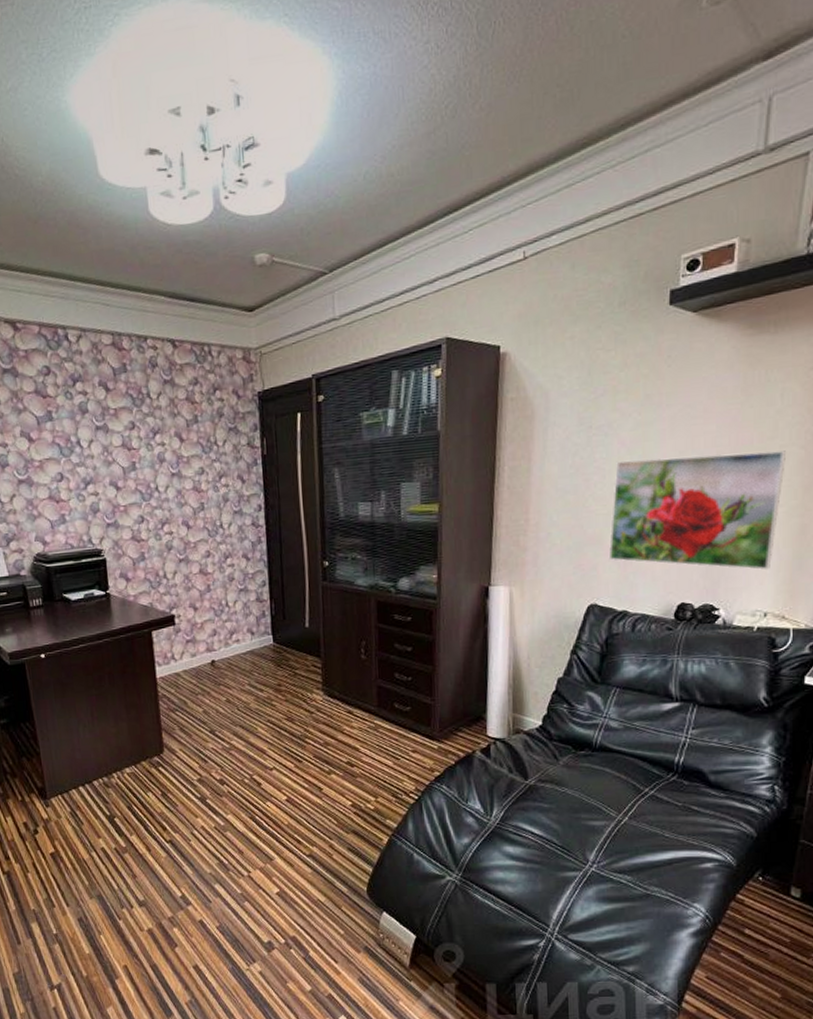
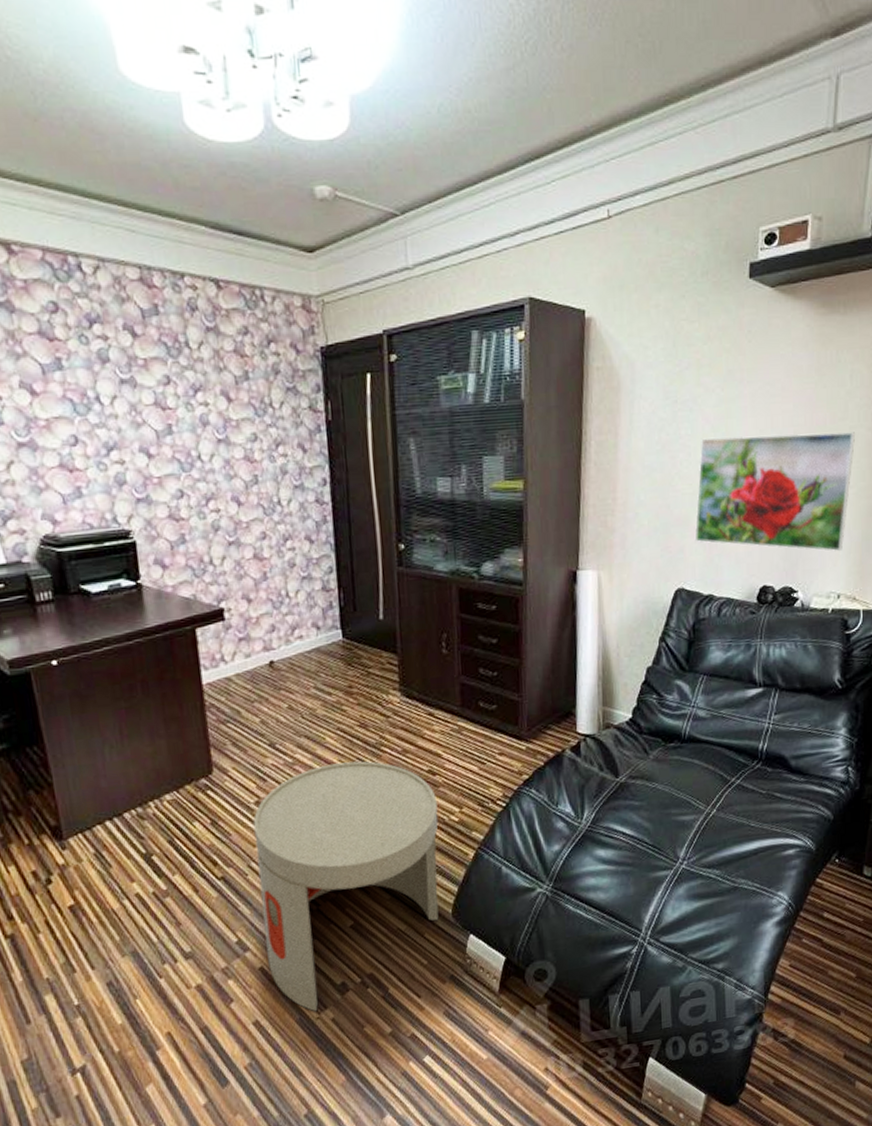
side table: none [196,750,356,964] -> present [253,761,439,1012]

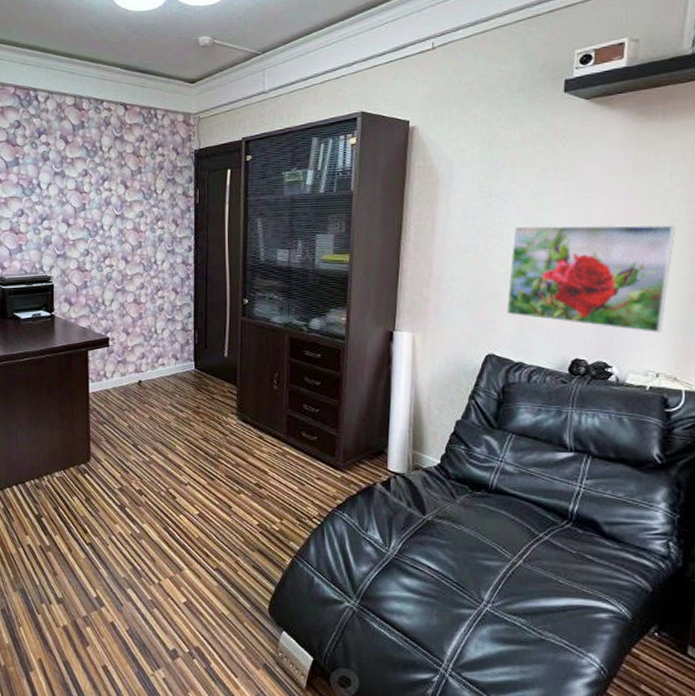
side table: present [253,761,439,1012] -> none [116,467,262,669]

